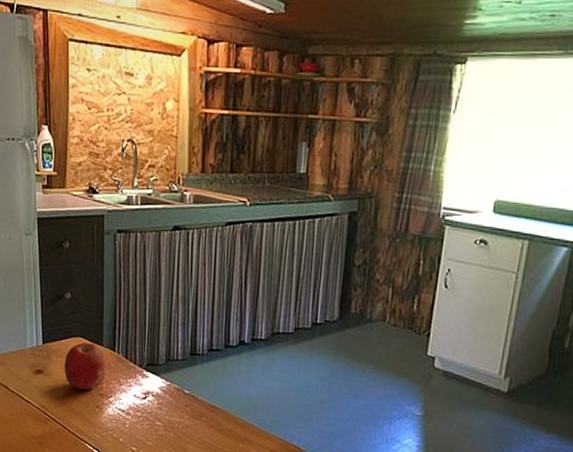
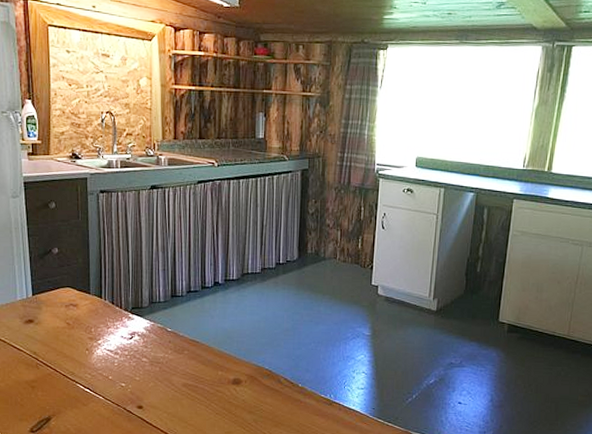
fruit: present [64,342,108,390] -> none [53,291,95,336]

